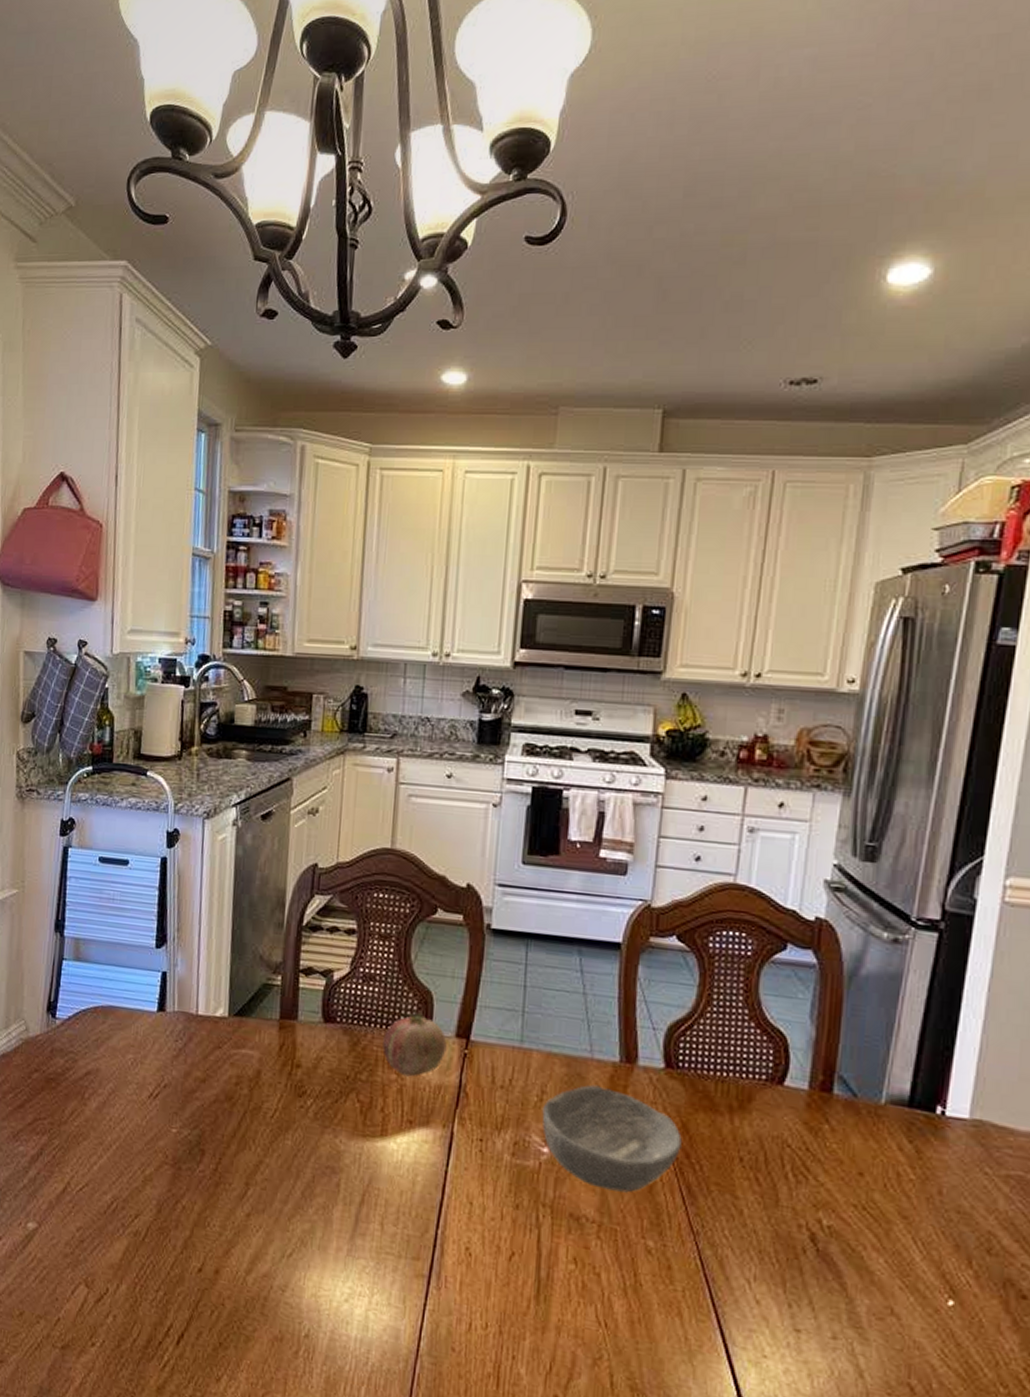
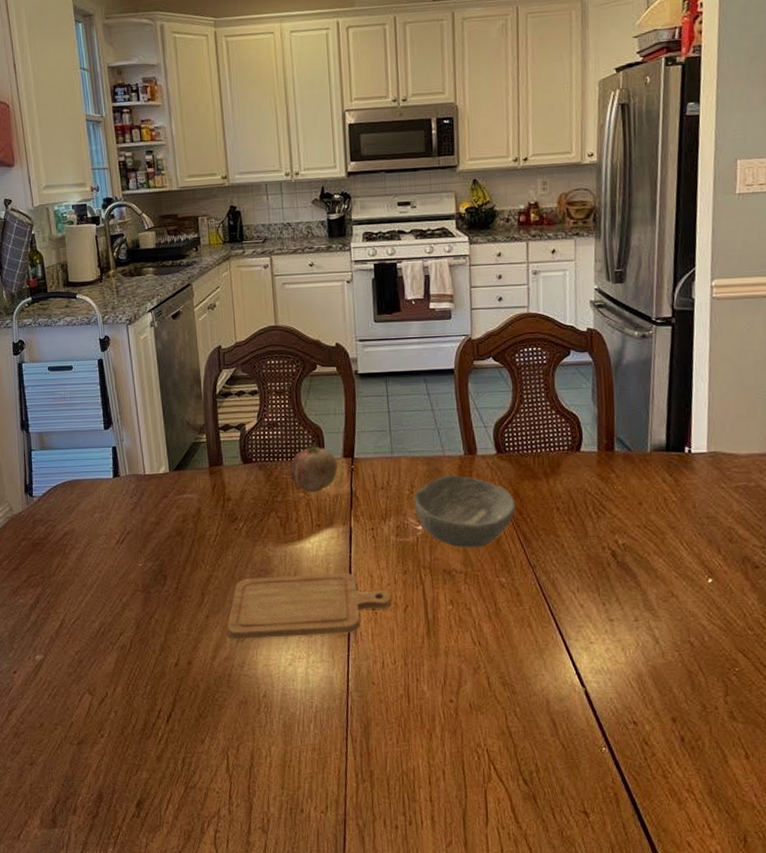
chopping board: none [271,1174,492,1275] -> present [227,572,390,639]

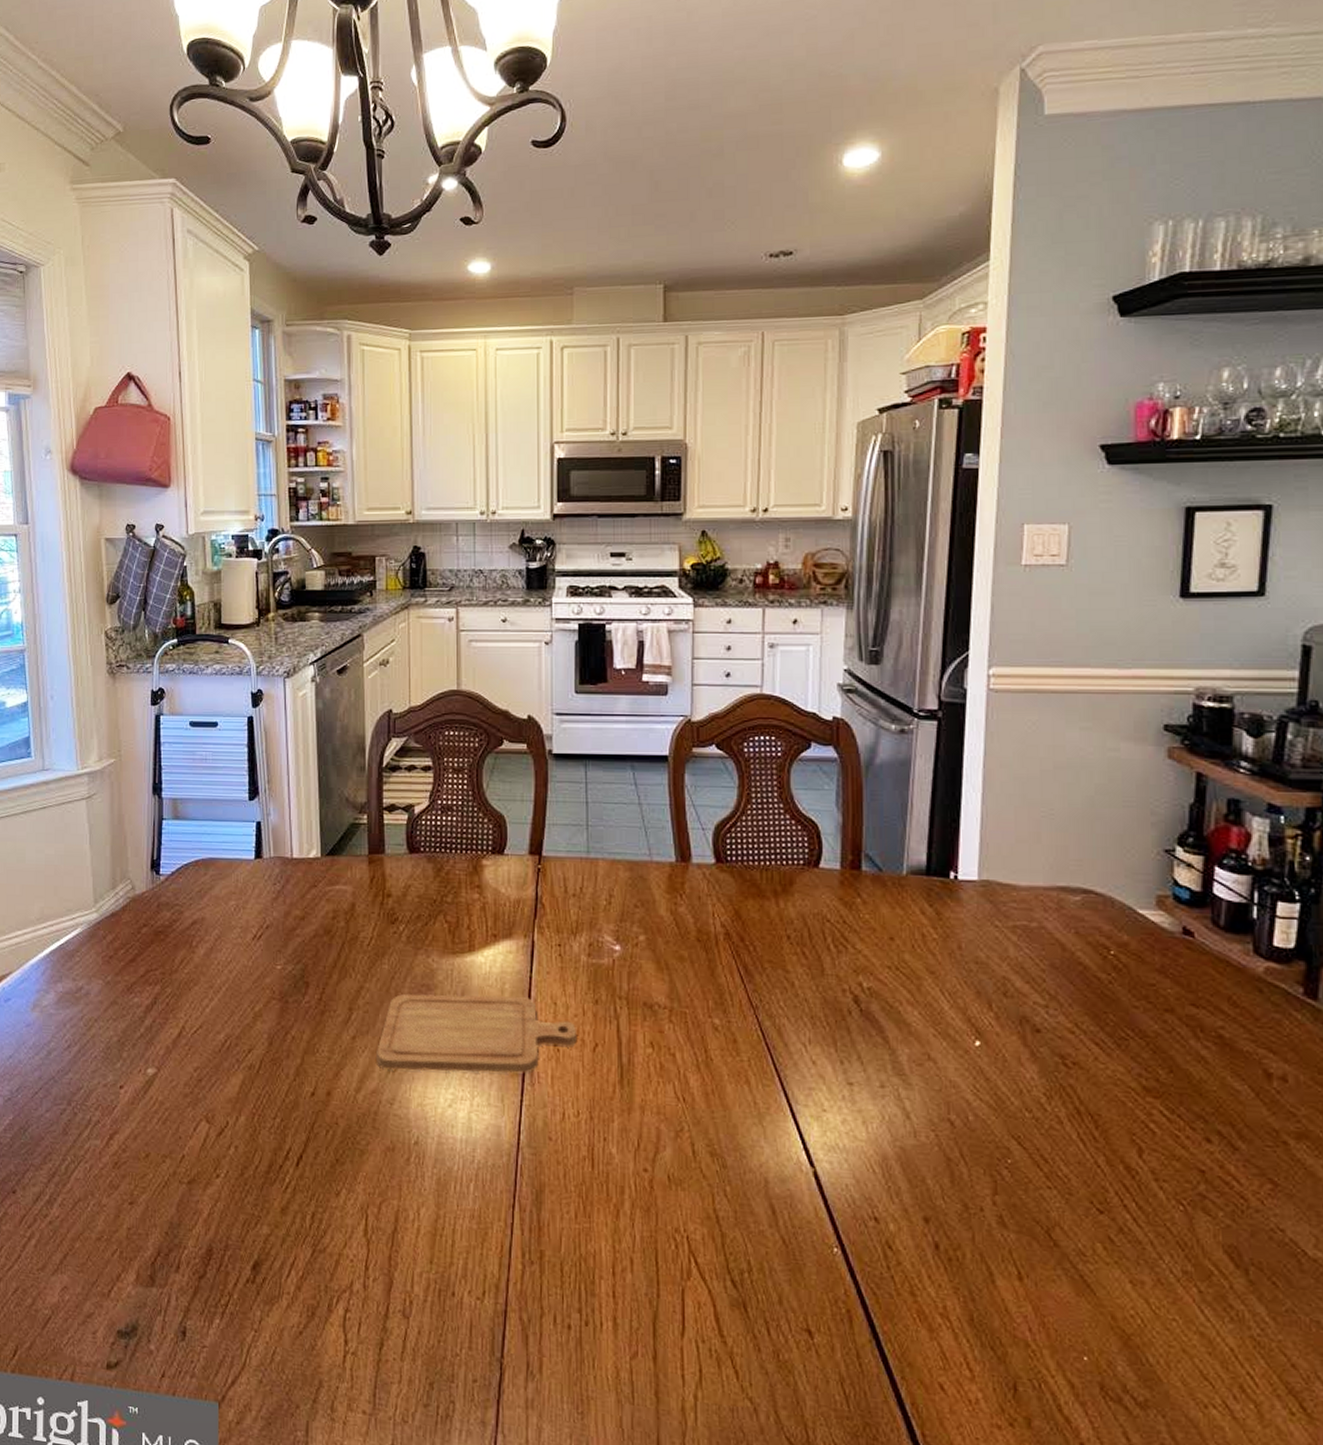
fruit: present [290,443,338,493] -> none [464,833,522,895]
bowl: present [413,474,516,548] -> none [611,884,736,978]

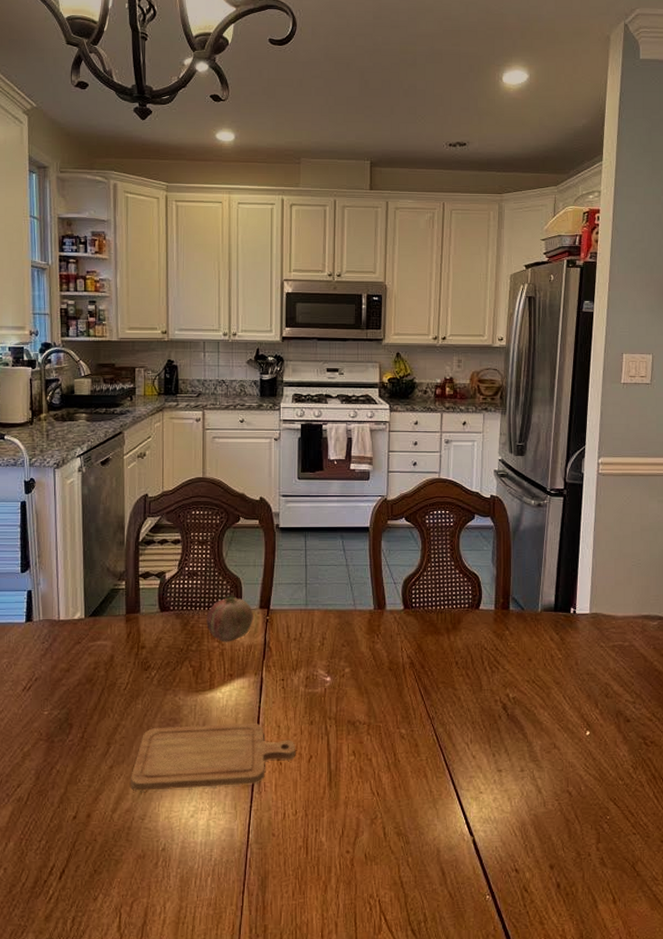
fruit: none [464,833,522,895] -> present [206,593,254,642]

